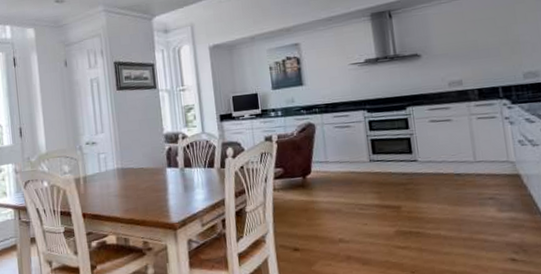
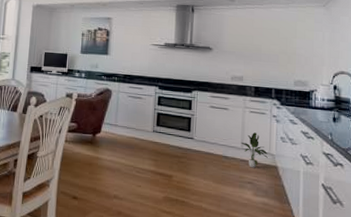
potted plant: none [472,141,507,182] -> present [241,132,268,168]

